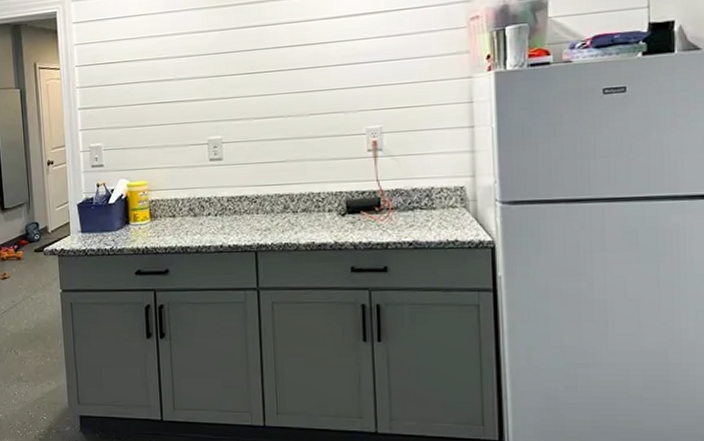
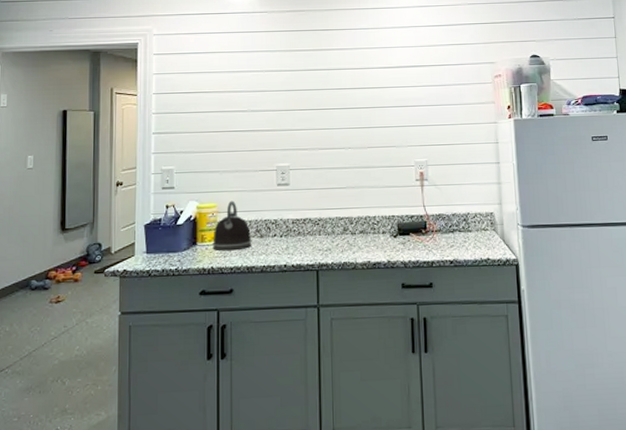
kettle: none [145,178,186,231] -> present [213,200,252,251]

